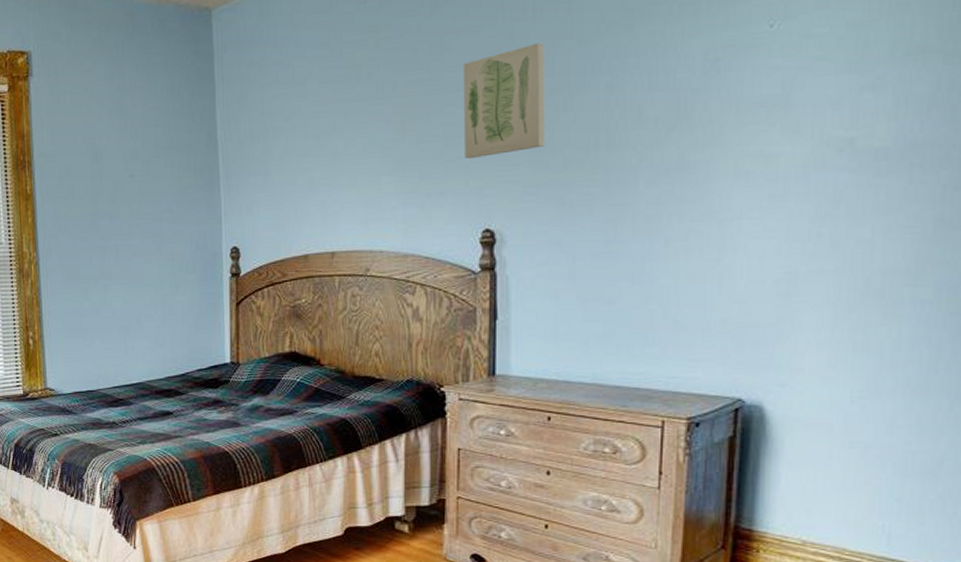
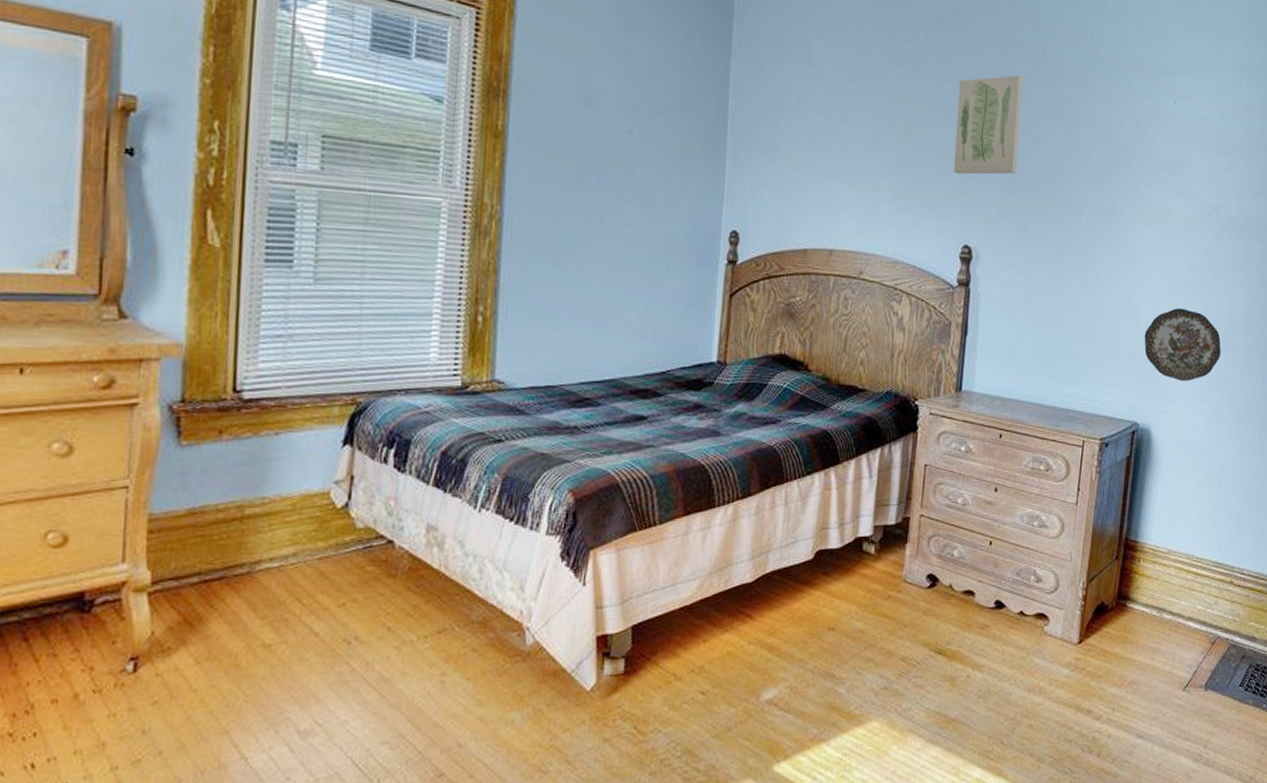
decorative plate: none [744,265,873,349] -> present [1144,308,1221,382]

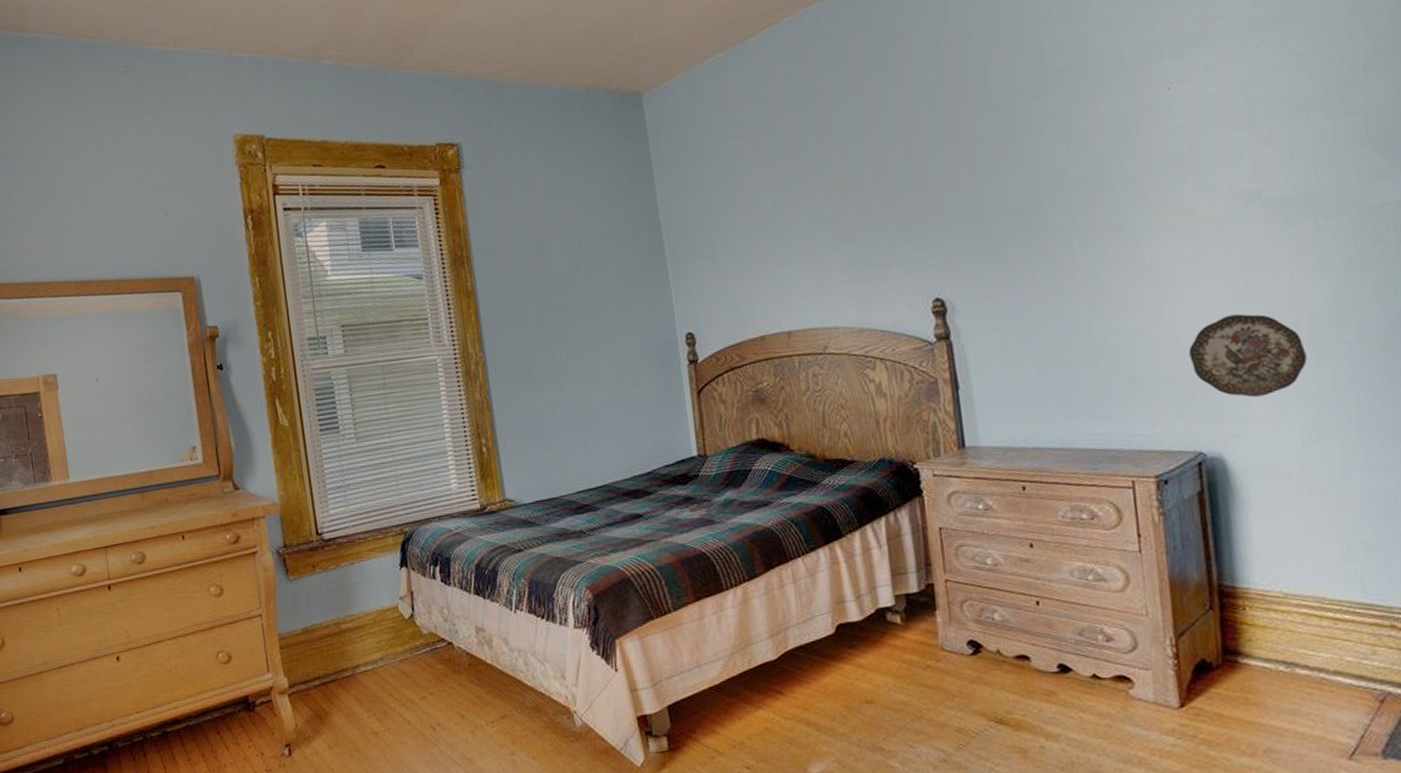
wall art: present [954,75,1023,175] -> none [892,113,981,230]

